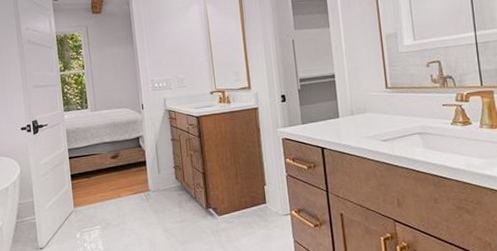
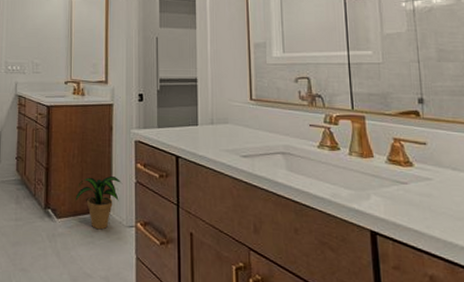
potted plant: none [233,173,275,221] -> present [75,176,123,230]

